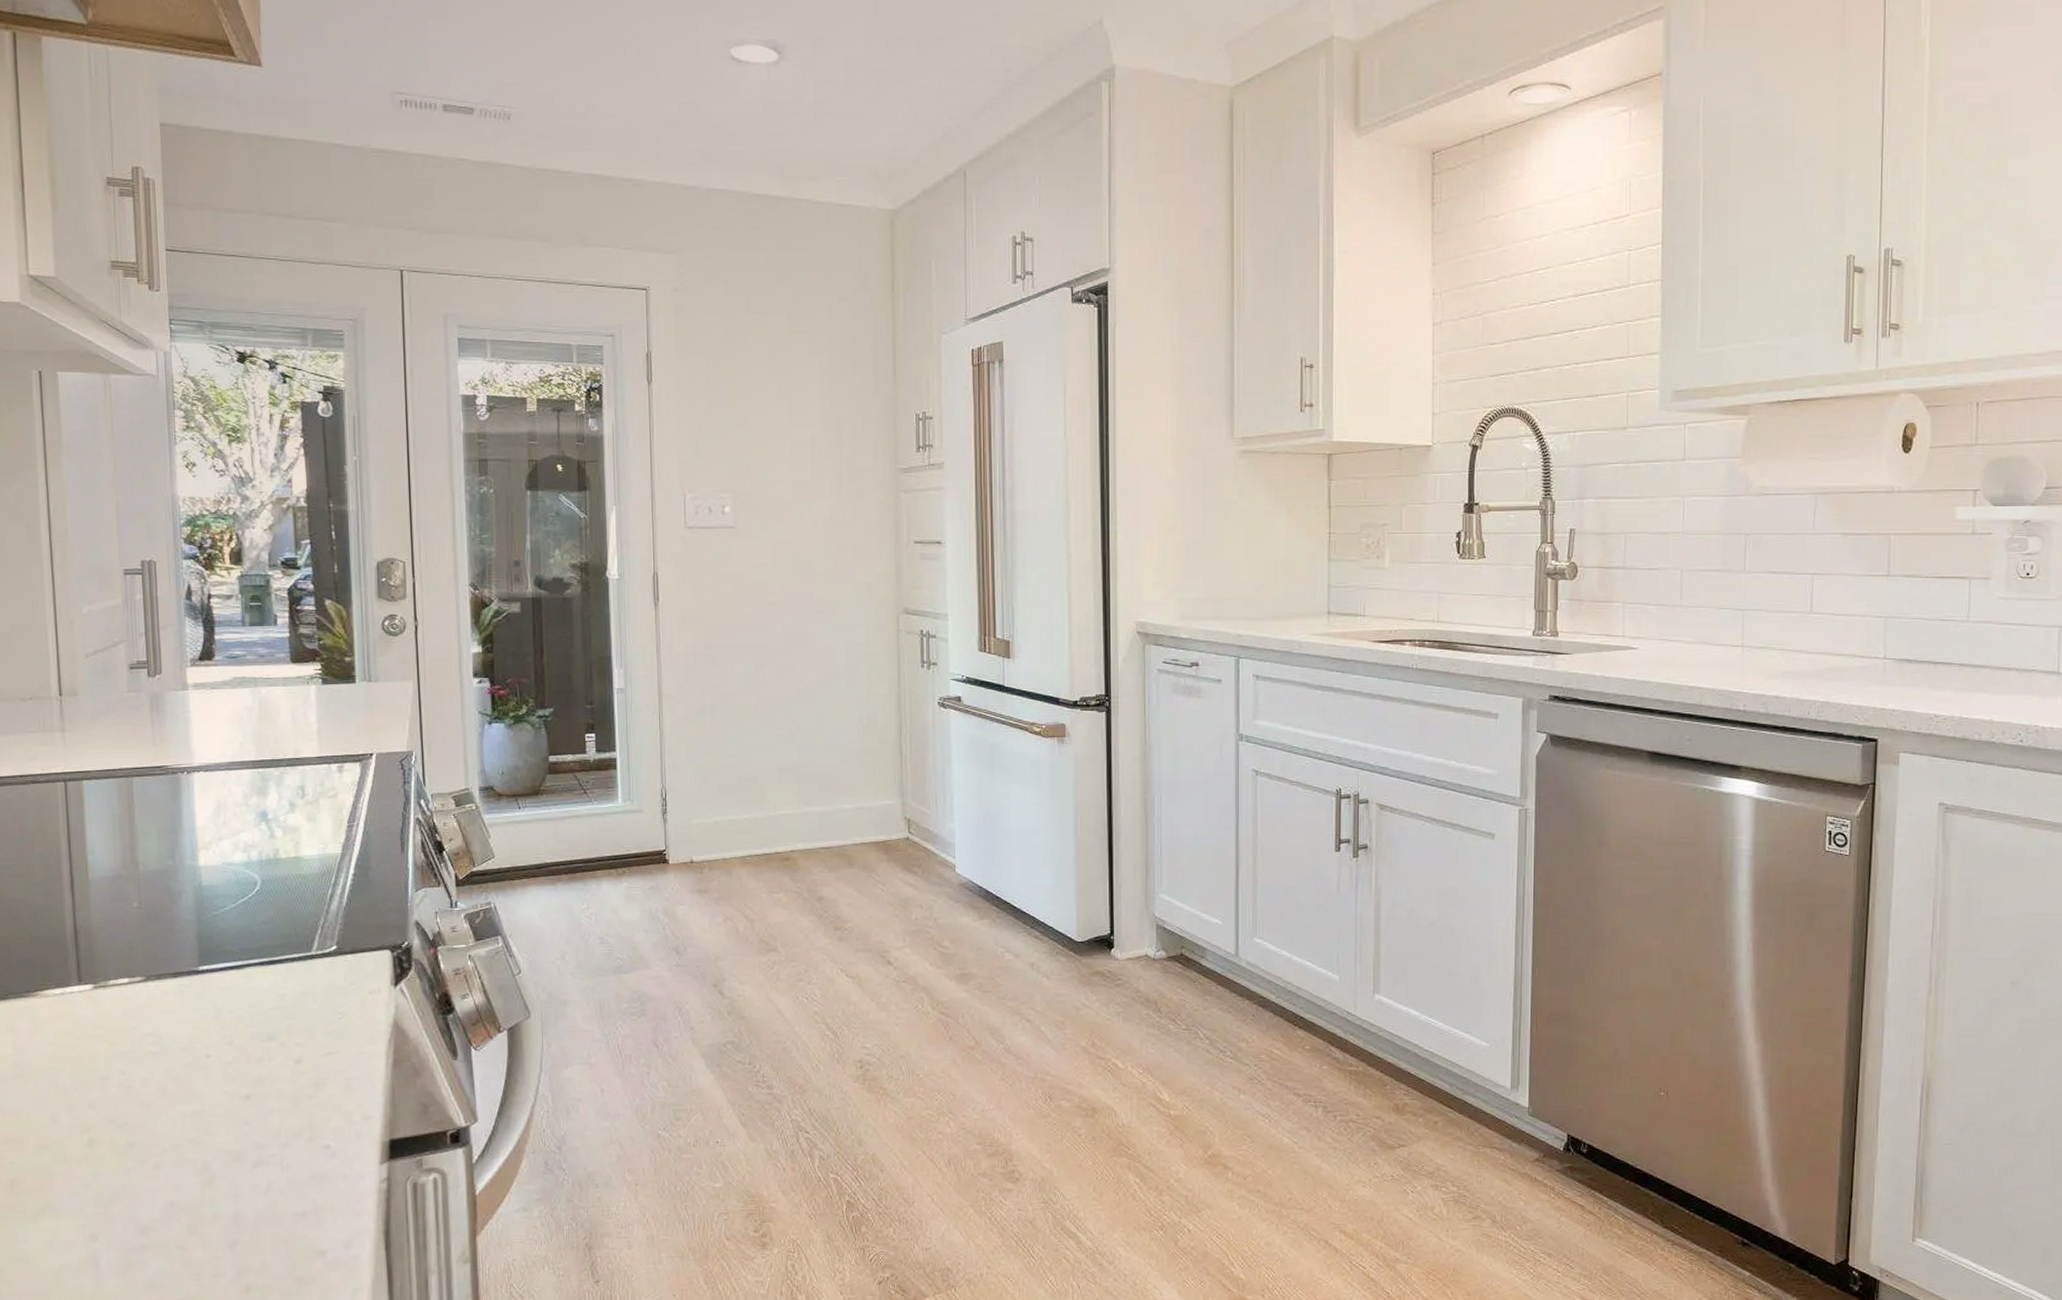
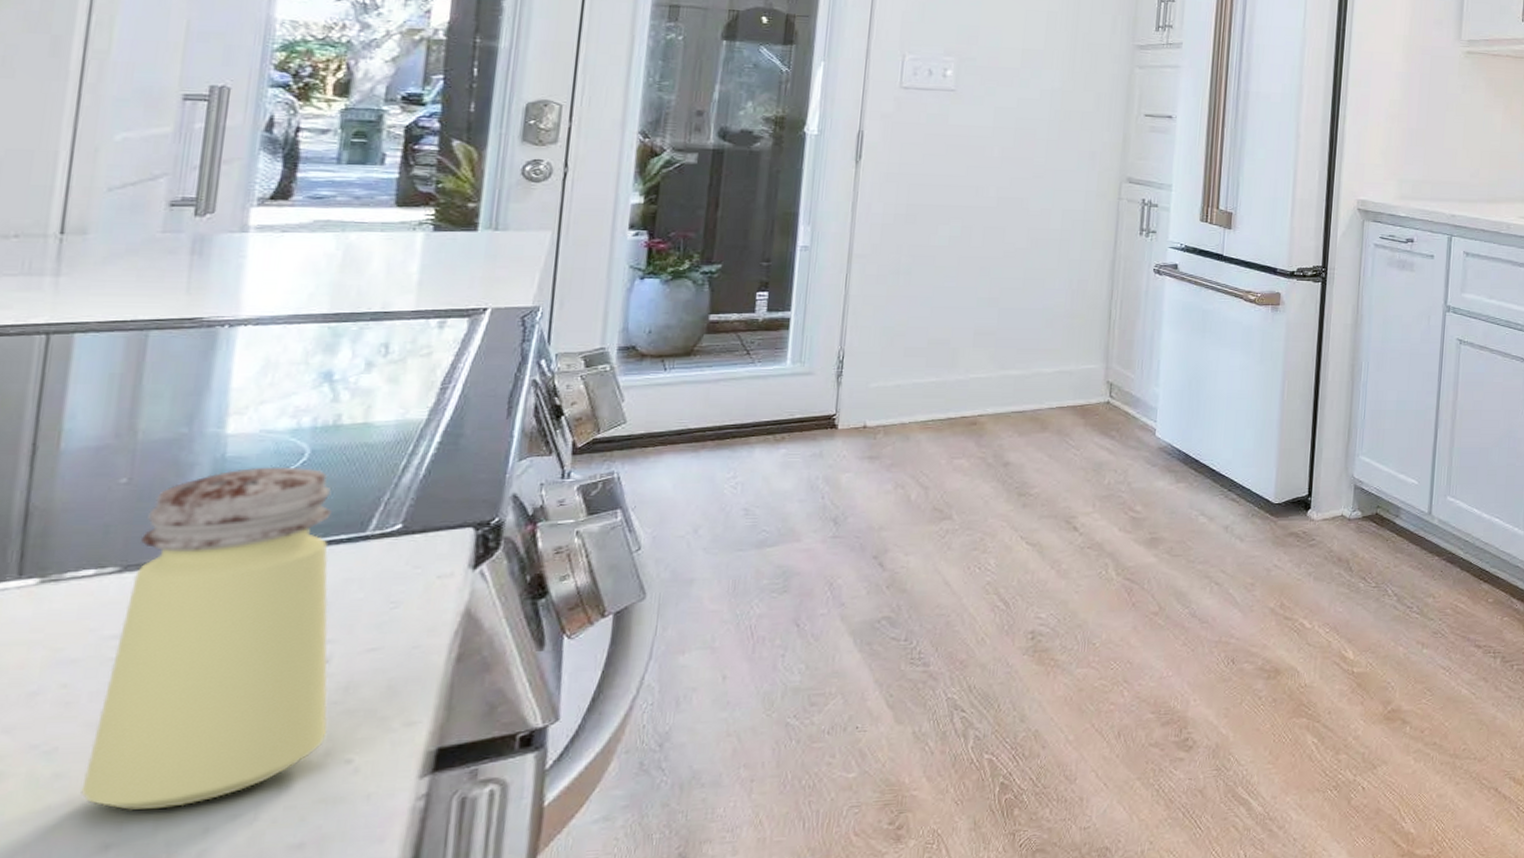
saltshaker: none [148,894,308,1177] -> present [81,466,332,810]

